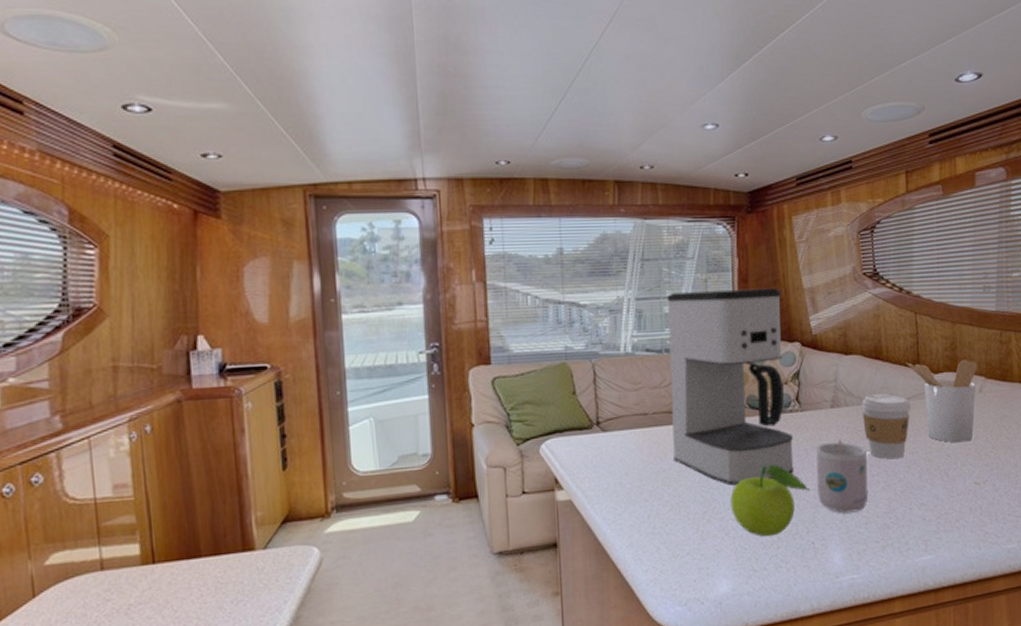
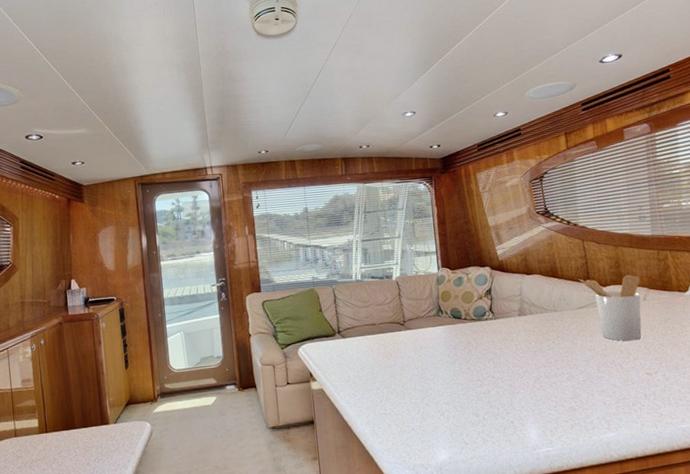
coffee maker: present [666,287,794,486] -> none [384,227,492,377]
fruit: present [730,464,811,537] -> none [443,360,507,417]
mug: present [816,440,869,513] -> none [509,341,556,399]
coffee cup: present [862,393,911,460] -> none [544,304,585,356]

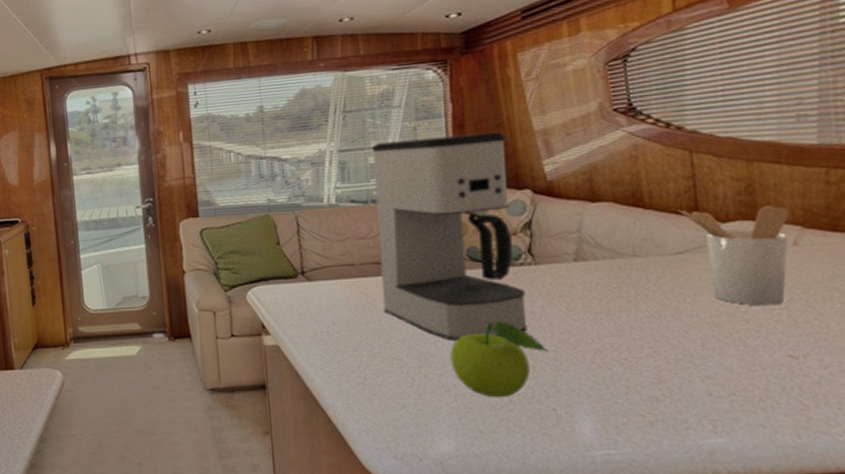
coffee maker: none [384,227,492,377] -> present [371,131,527,341]
fruit: none [443,360,507,417] -> present [450,321,550,398]

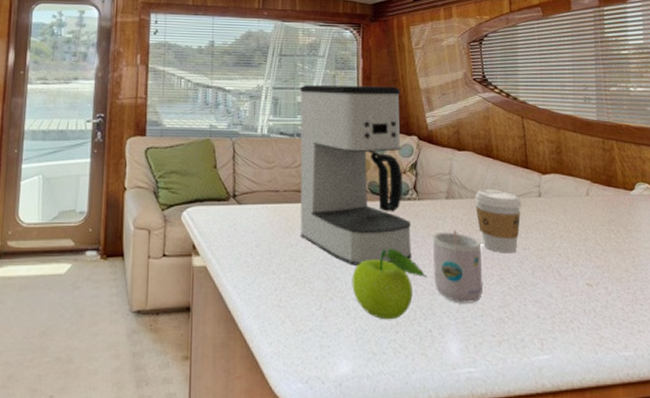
mug: none [556,297,629,380] -> present [433,230,484,303]
coffee cup: none [616,246,687,322] -> present [475,189,521,254]
utensil holder: present [678,205,788,306] -> none [515,162,583,243]

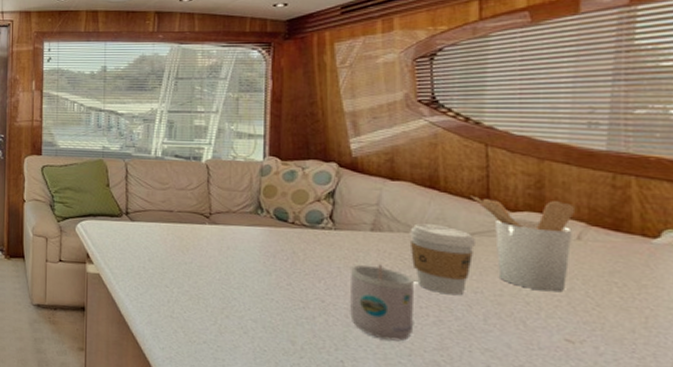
coffee maker: present [300,85,412,266] -> none [196,108,324,291]
fruit: present [352,248,428,320] -> none [251,275,342,345]
utensil holder: none [515,162,583,243] -> present [471,195,574,293]

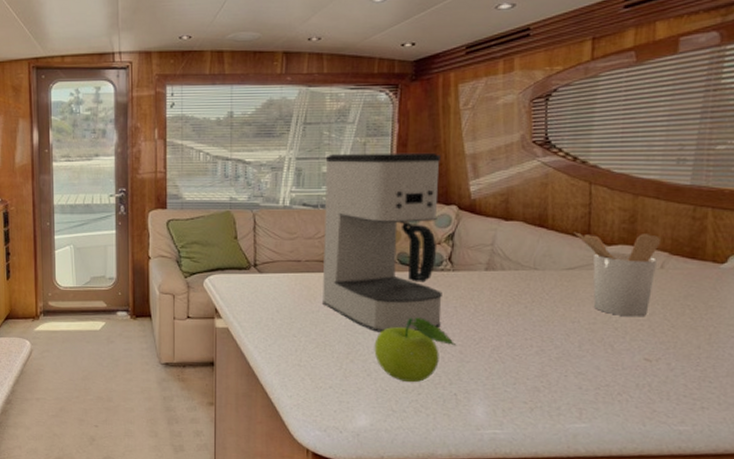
coffee maker: none [196,108,324,291] -> present [323,152,442,332]
fruit: none [251,275,342,345] -> present [374,317,457,383]
mug: present [350,264,415,342] -> none [464,301,522,372]
coffee cup: present [409,223,475,296] -> none [519,261,576,326]

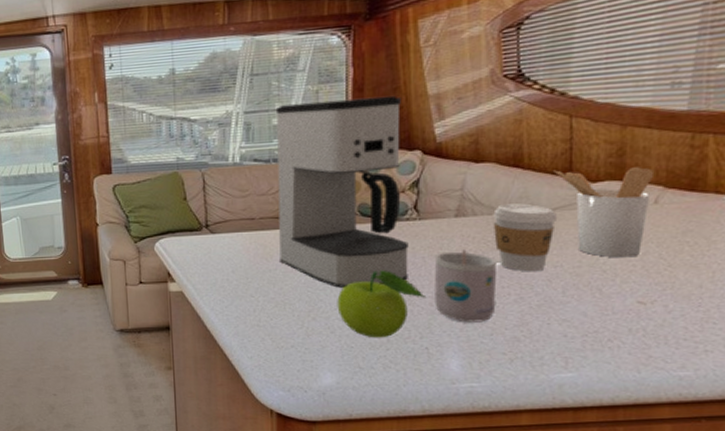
mug: none [464,301,522,372] -> present [435,249,498,323]
coffee cup: none [519,261,576,326] -> present [493,203,557,272]

